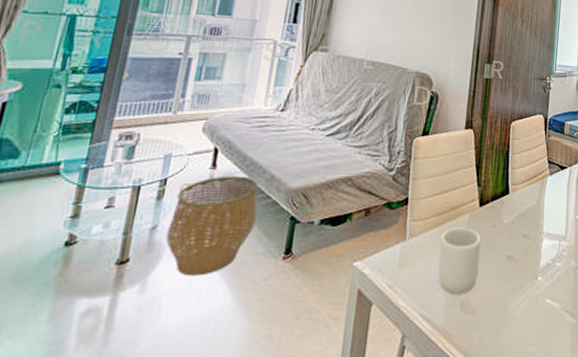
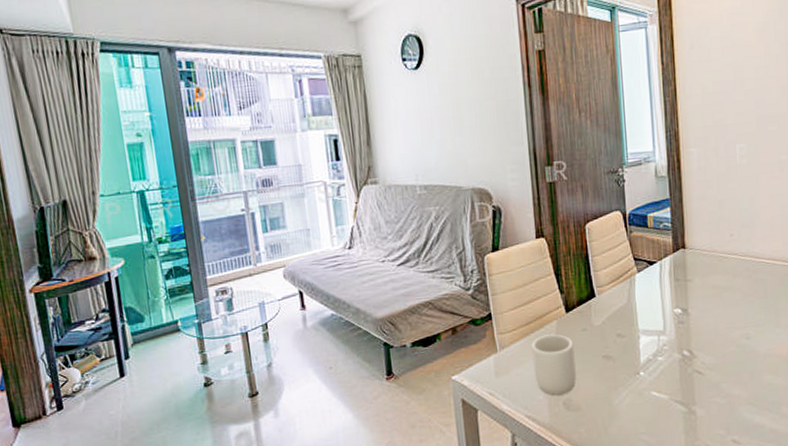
basket: present [165,176,259,276] -> none [280,312,354,401]

